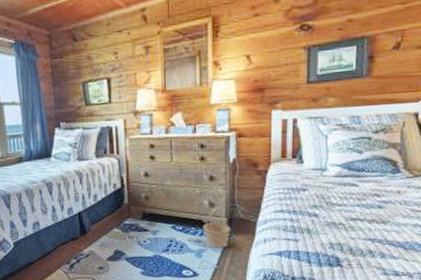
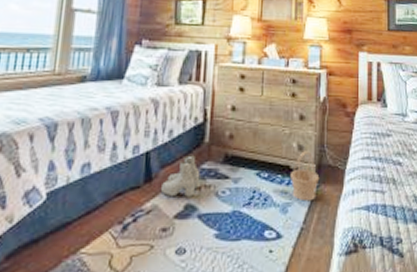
boots: none [94,214,124,246] -> present [161,155,200,197]

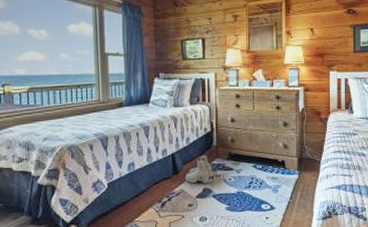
basket: present [291,151,320,202] -> none [279,148,301,184]

